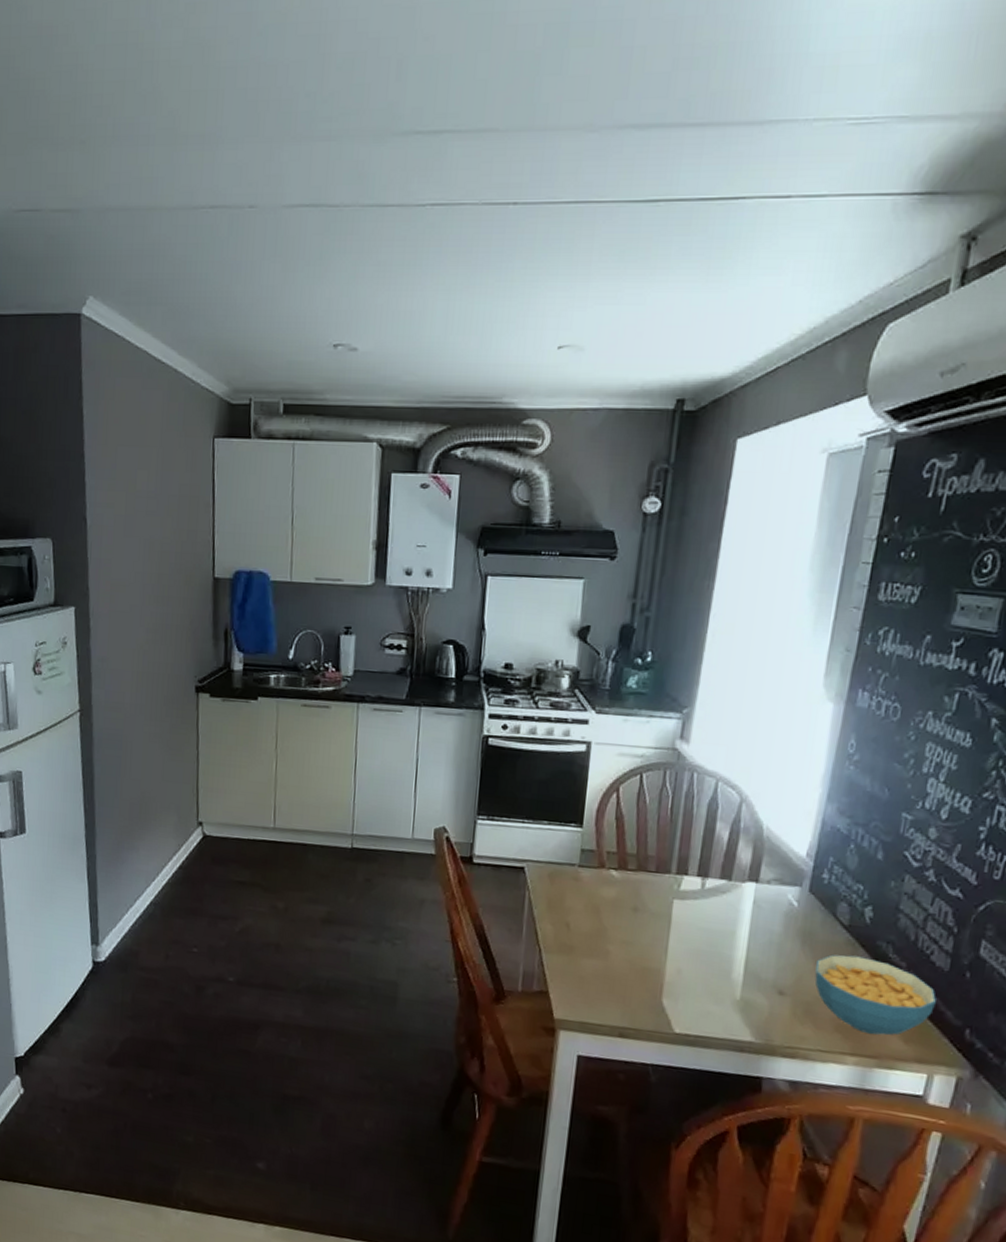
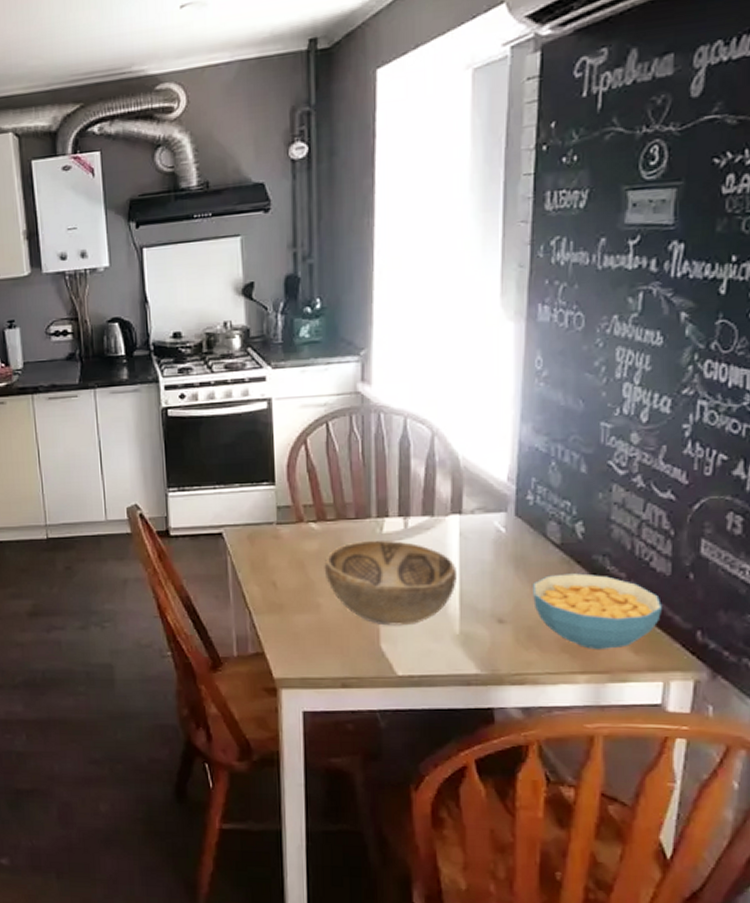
decorative bowl: none [618,895,747,985] -> present [324,540,458,626]

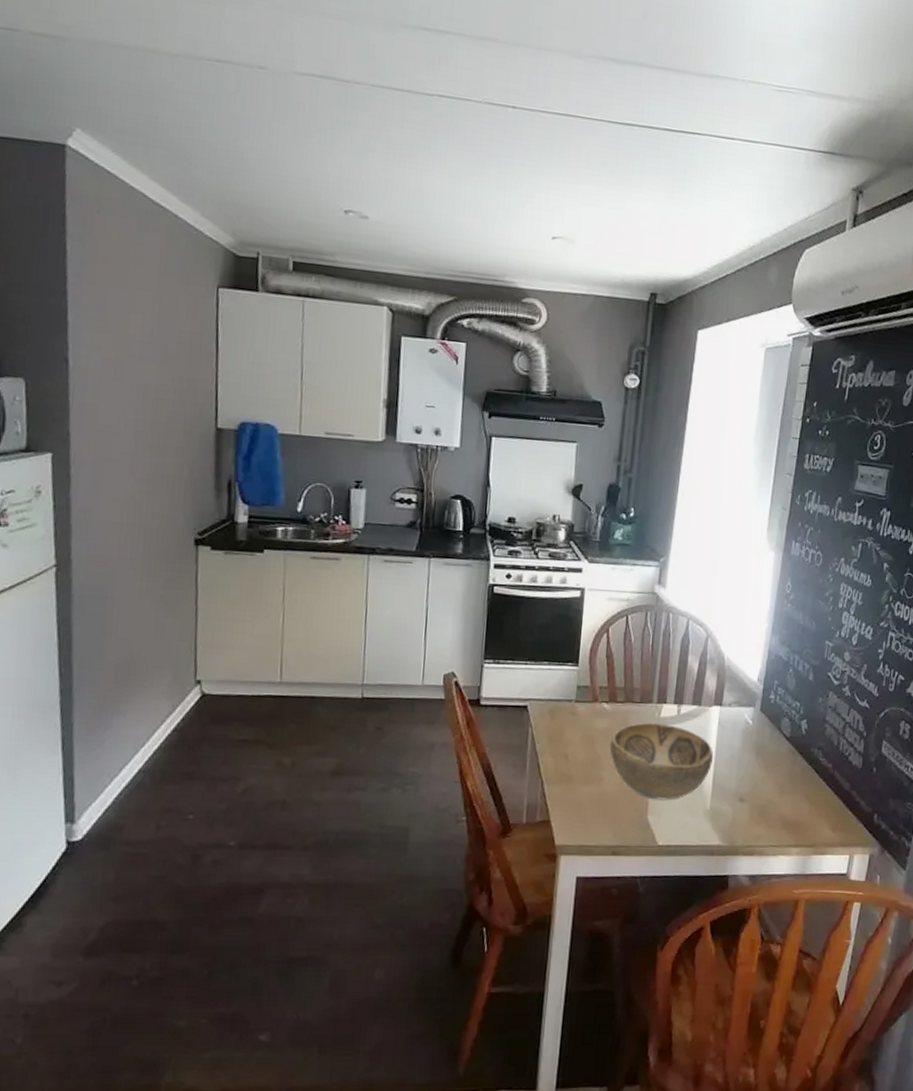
cereal bowl: present [532,573,662,649] -> none [766,762,854,827]

